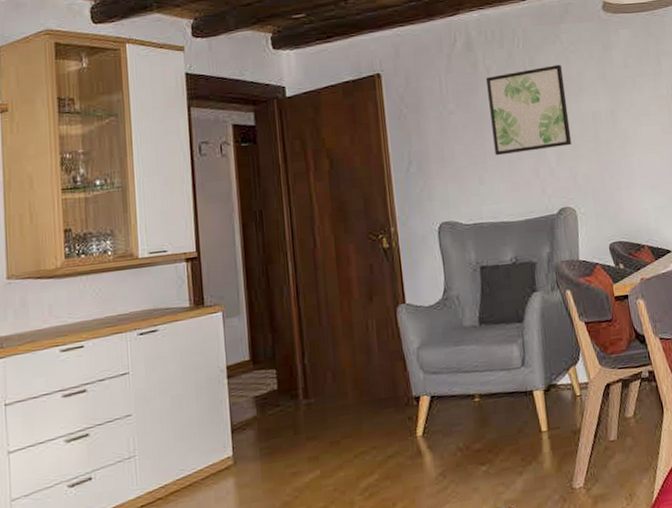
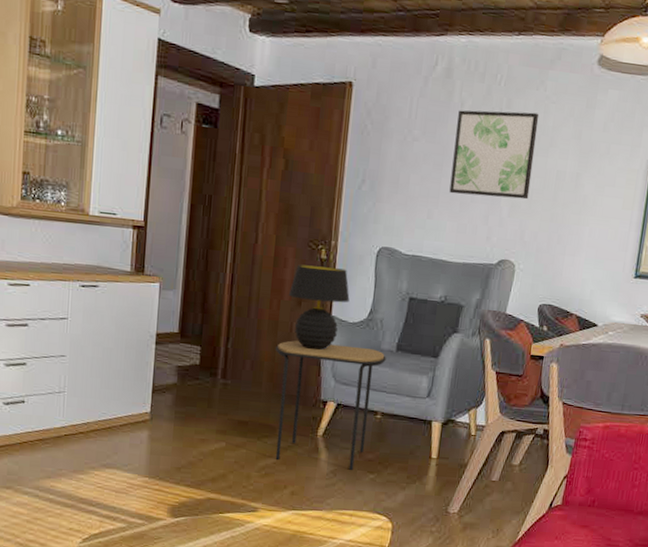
side table: none [354,328,471,477] -> present [275,340,386,470]
table lamp: none [357,253,421,345] -> present [288,264,350,350]

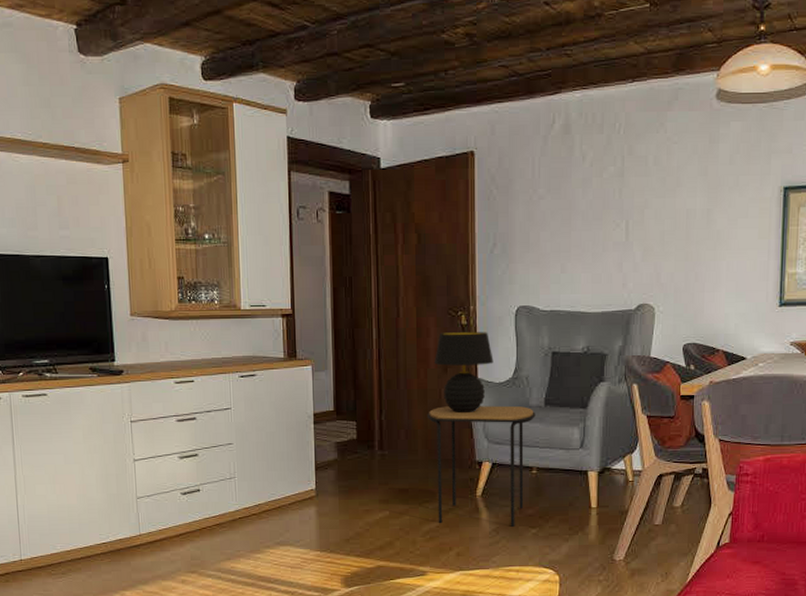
wall art: present [449,110,540,200] -> none [580,155,662,246]

